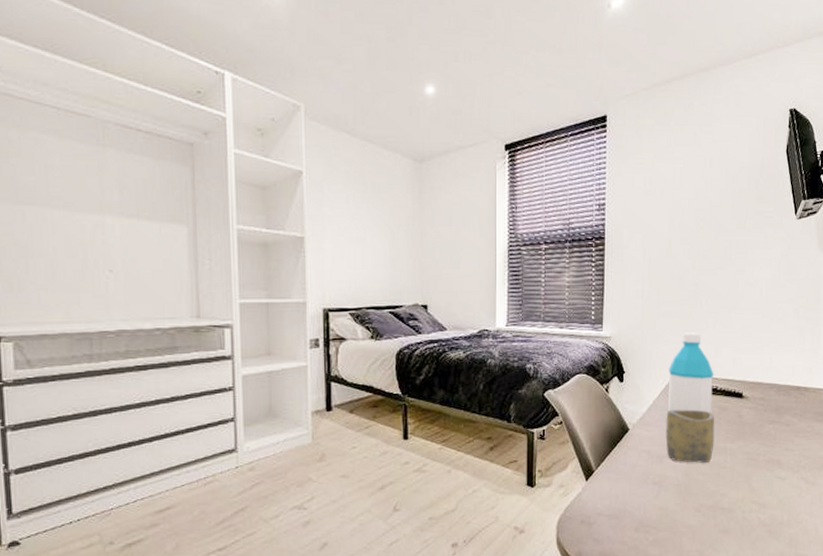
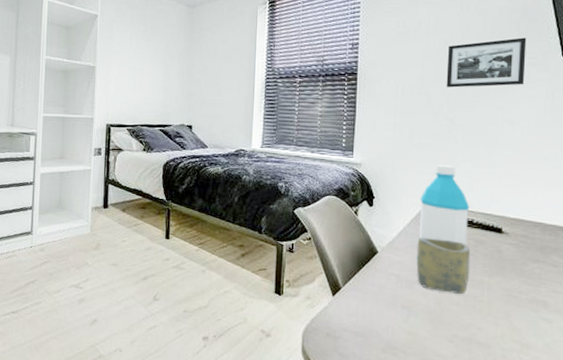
picture frame: none [691,196,764,250] -> present [446,37,527,88]

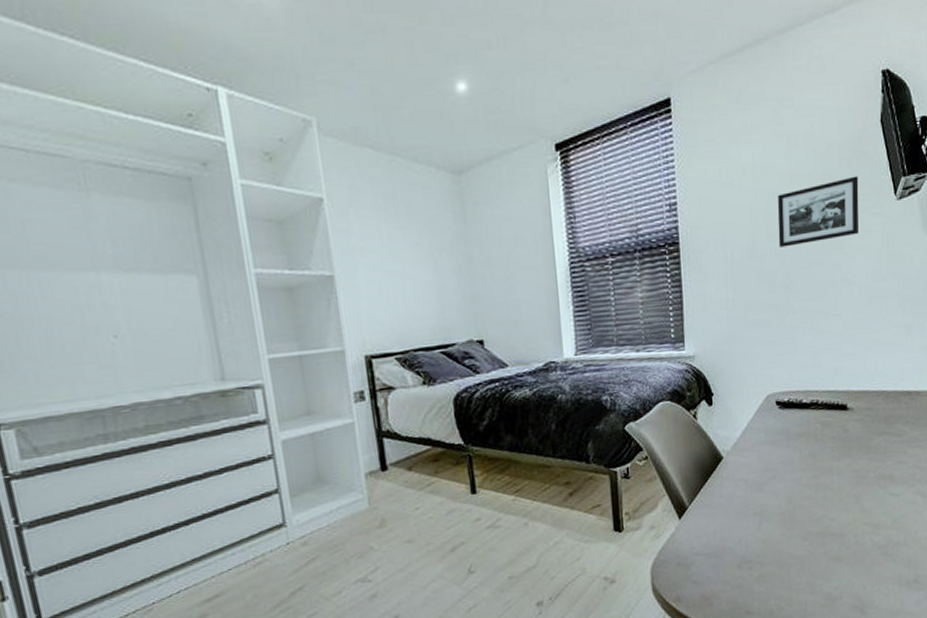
cup: present [416,238,471,294] -> none [763,428,819,488]
water bottle: present [418,165,470,245] -> none [762,341,814,433]

